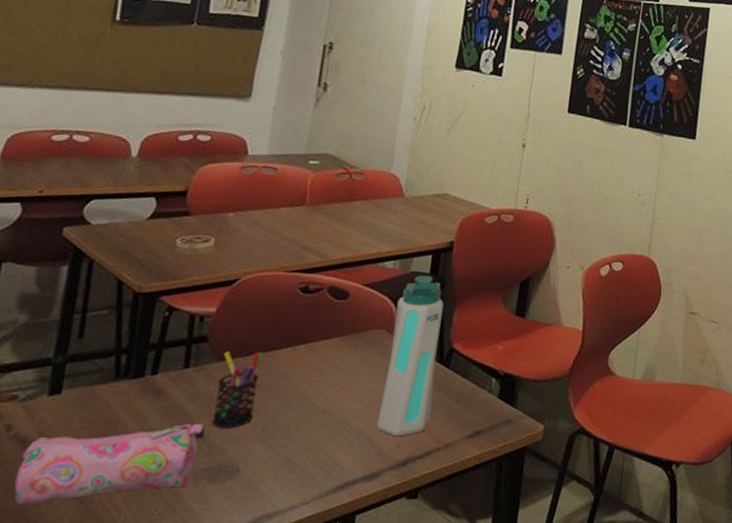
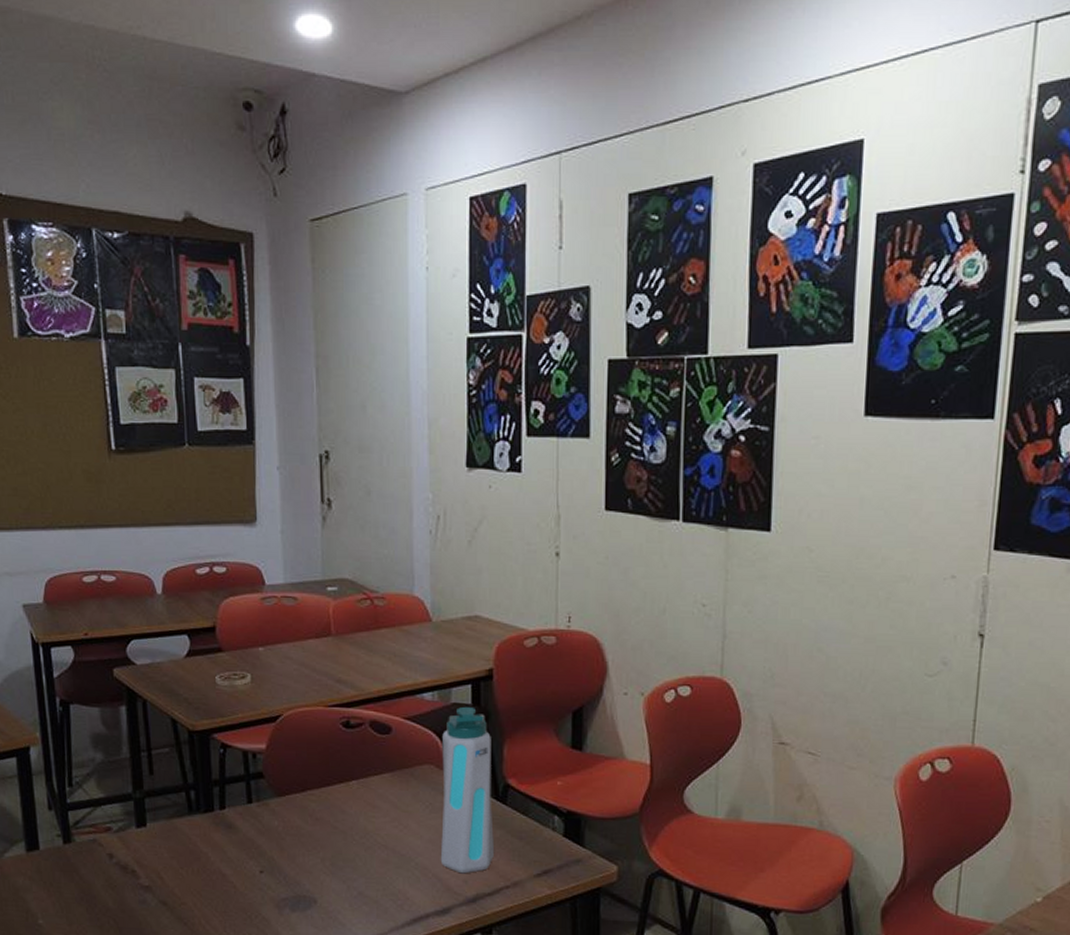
pencil case: present [14,423,205,505] -> none [126,855,279,924]
pen holder: present [212,351,264,428] -> none [281,787,320,861]

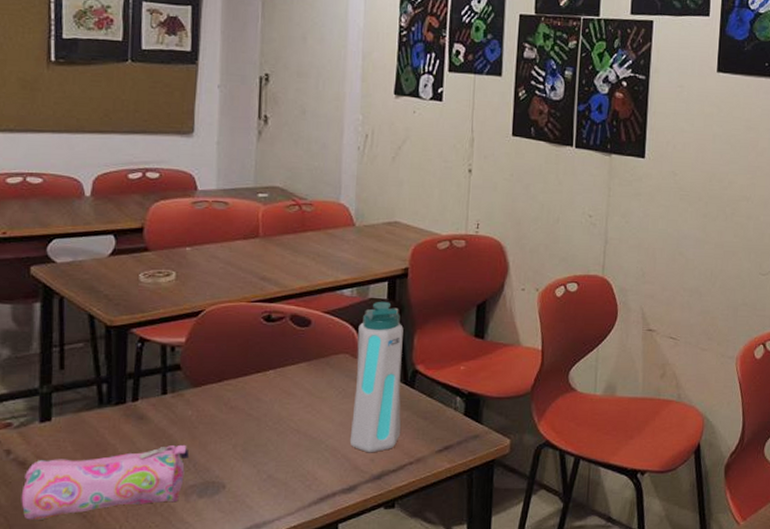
pencil case: none [126,855,279,924] -> present [21,444,190,520]

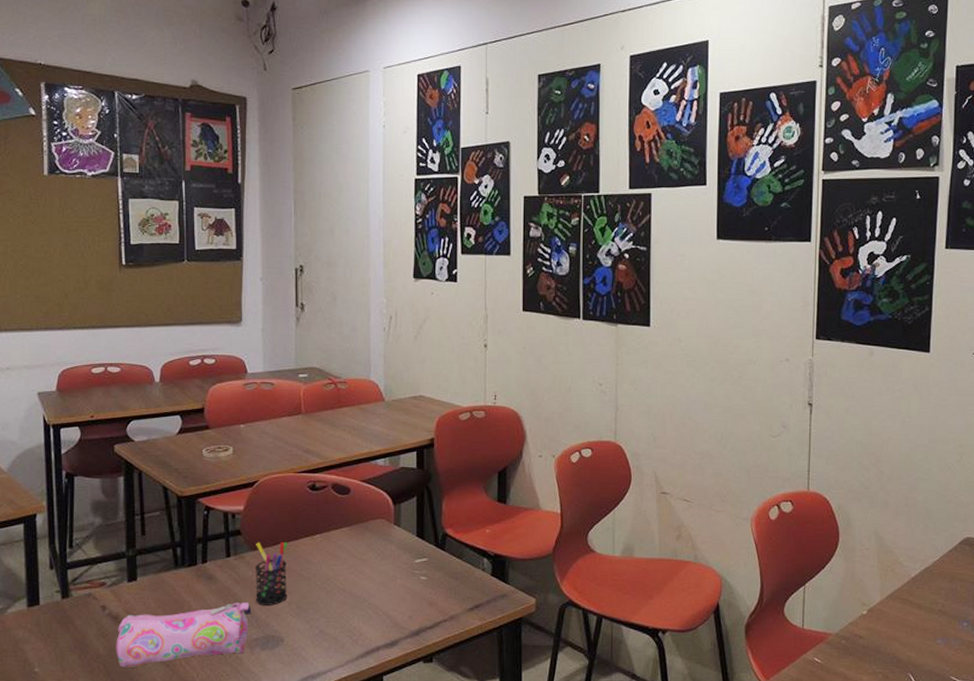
pen holder: none [195,378,236,448] -> present [255,542,288,605]
water bottle: present [349,301,404,453] -> none [389,469,435,611]

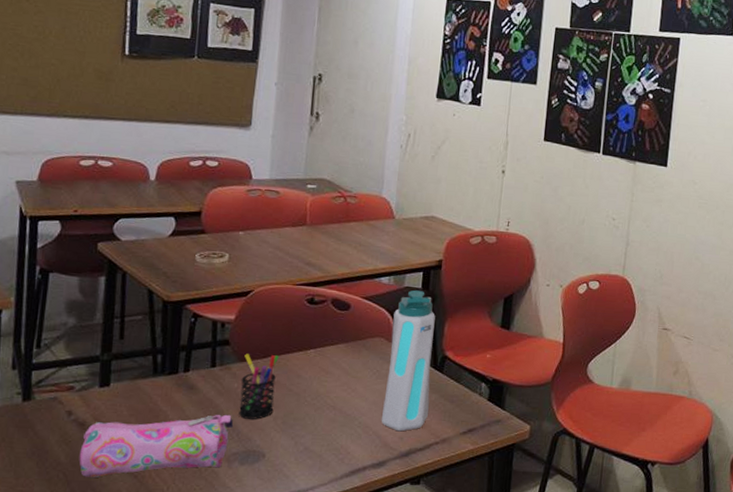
water bottle: none [389,469,435,611] -> present [381,290,436,432]

